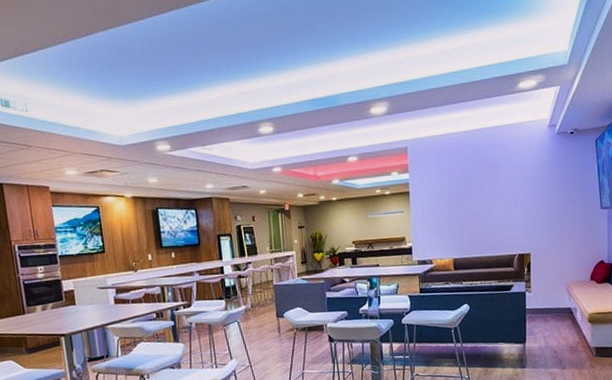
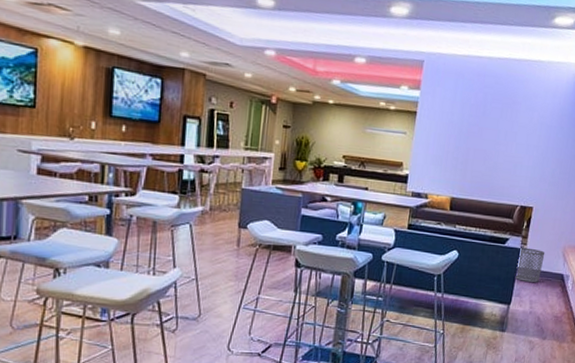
waste bin: none [525,289,550,321] -> present [515,247,545,282]

